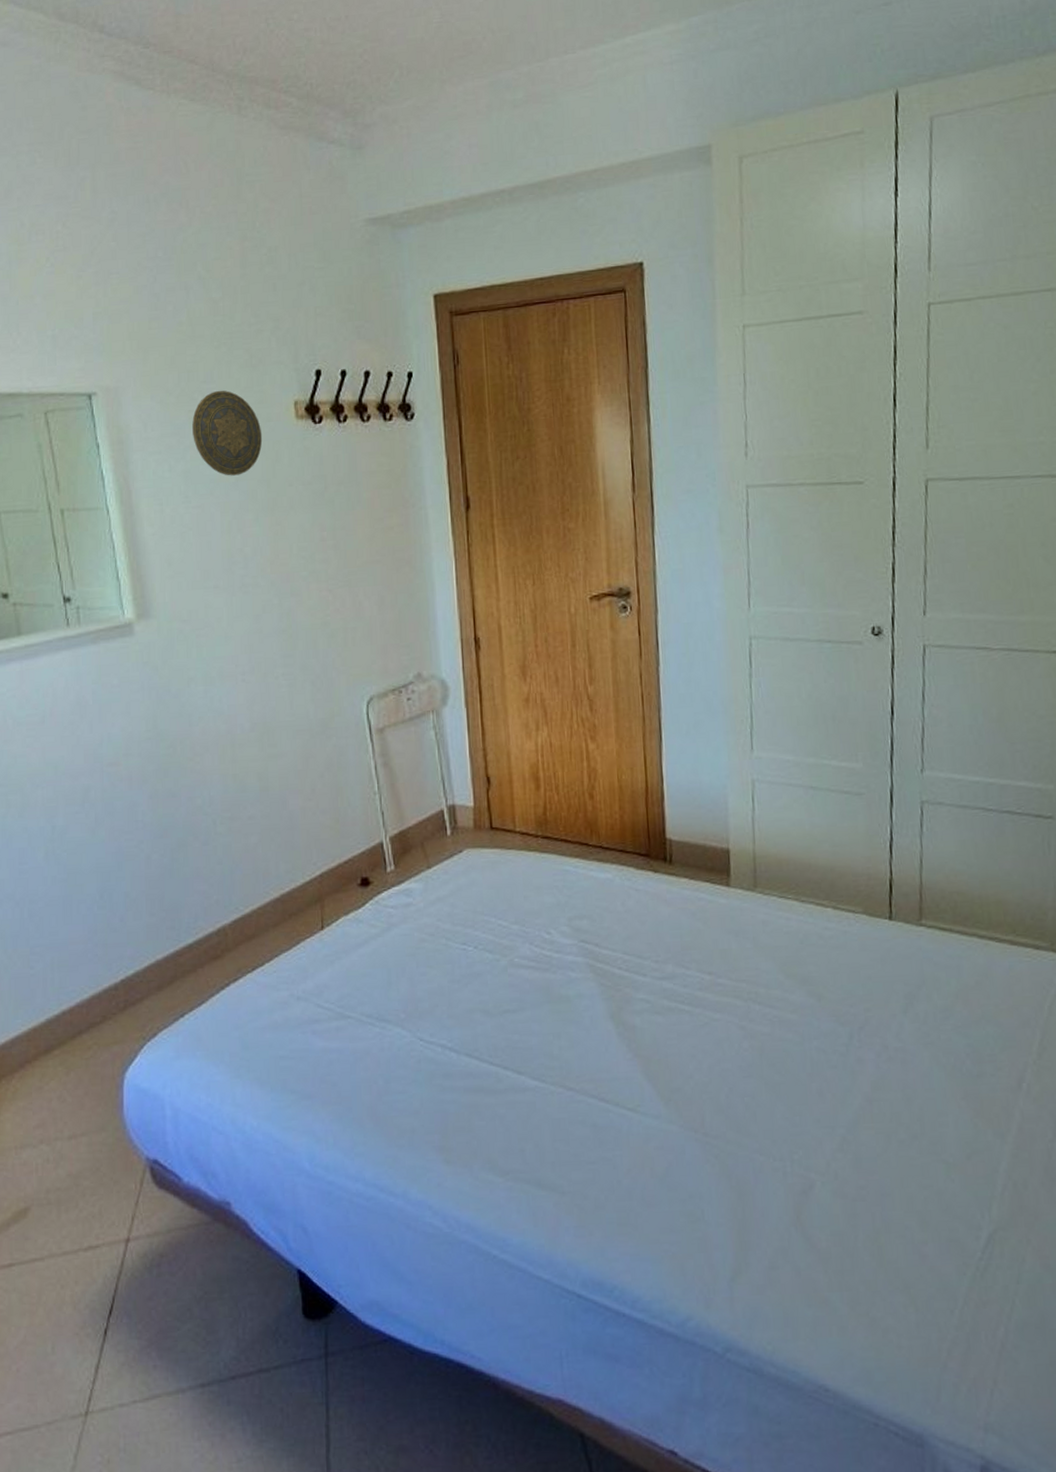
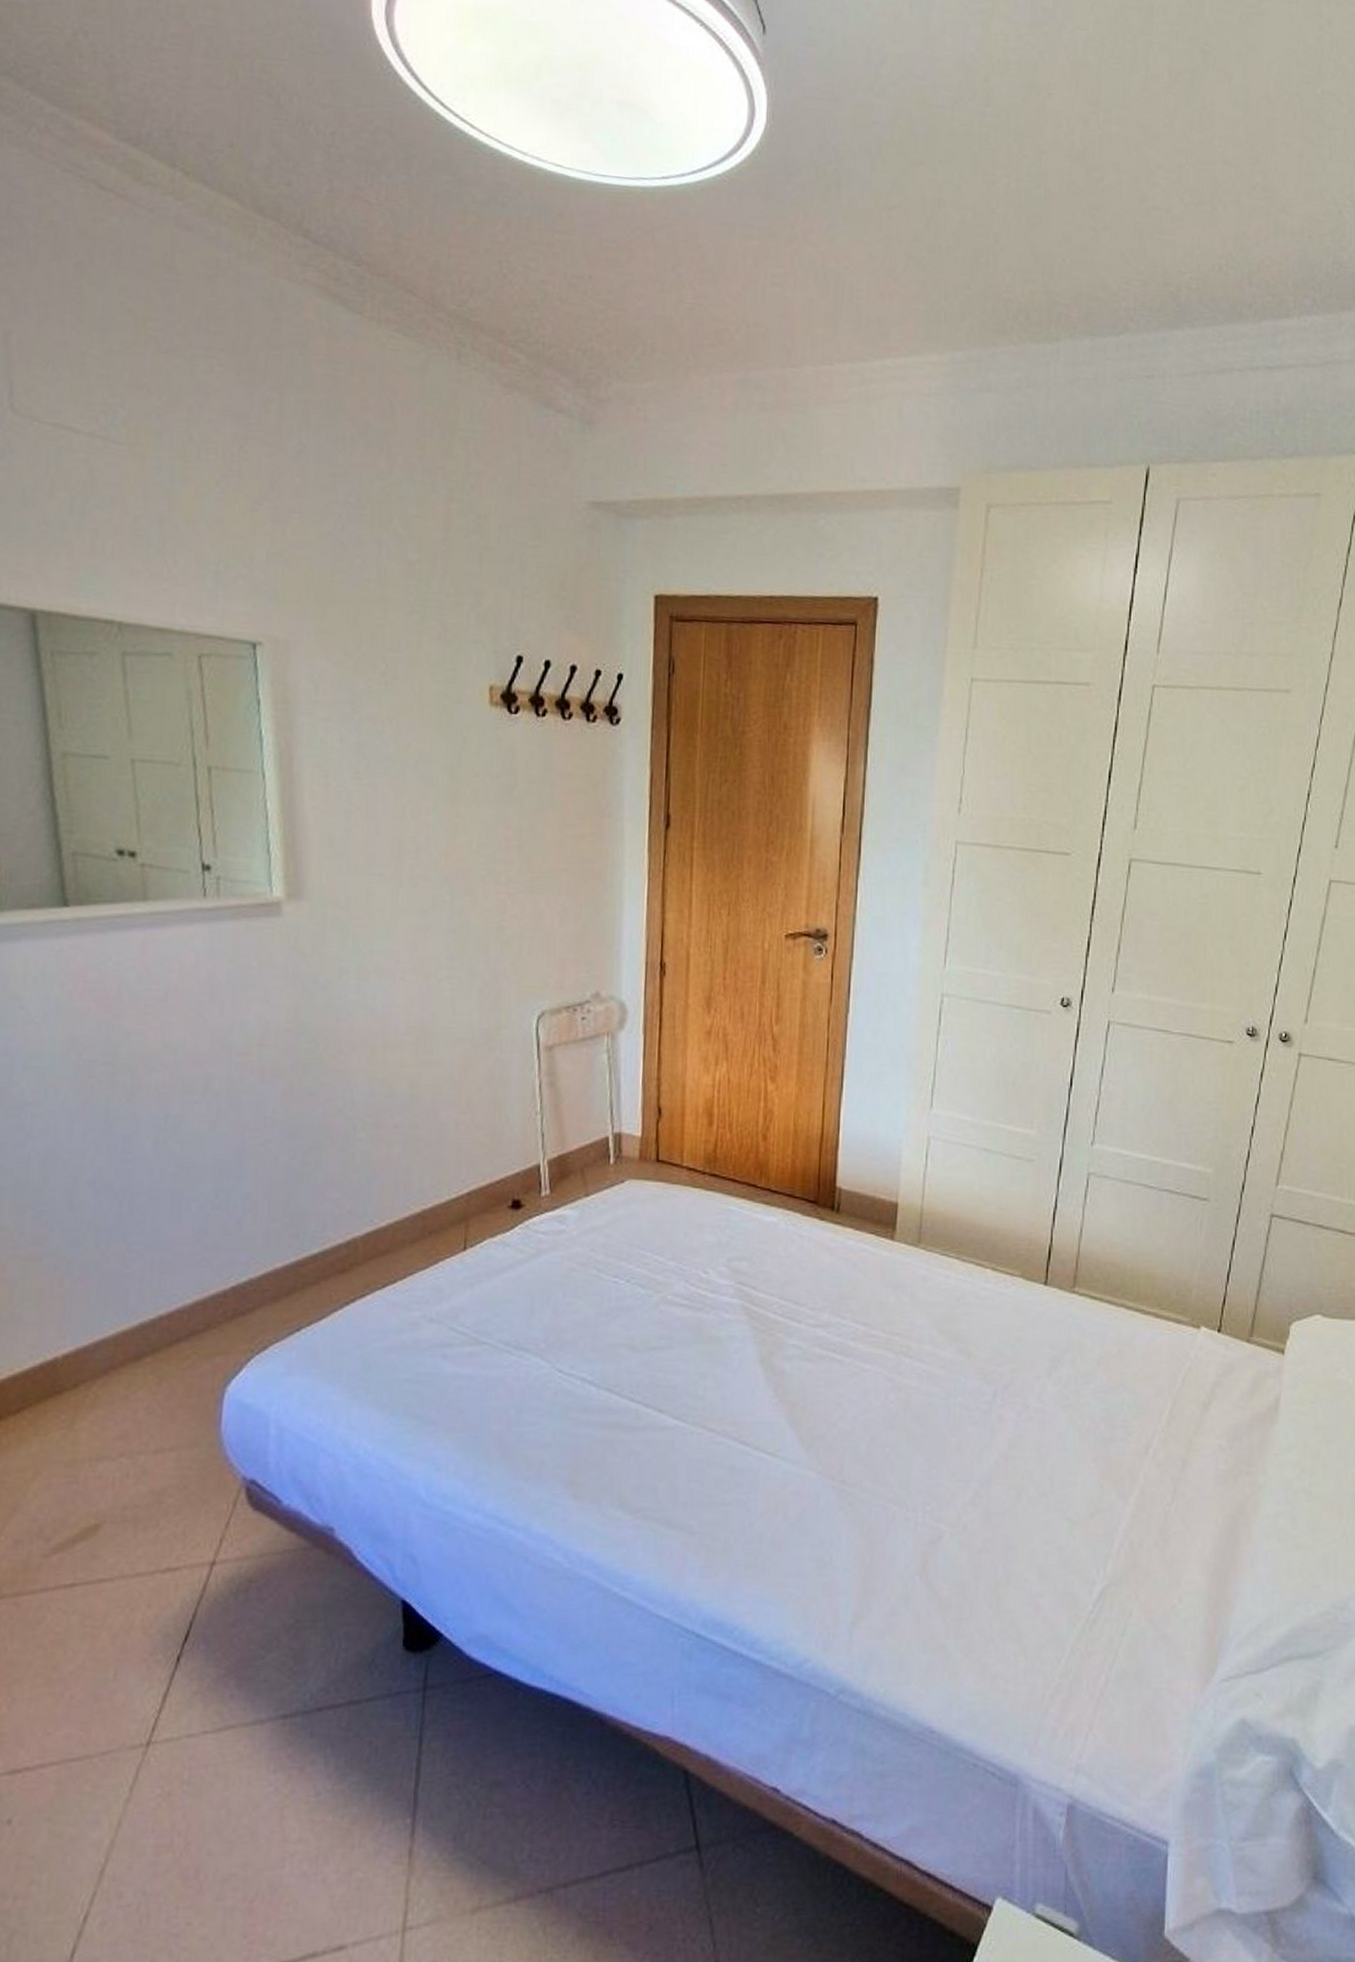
decorative plate: present [192,390,263,476] -> none [370,661,450,757]

